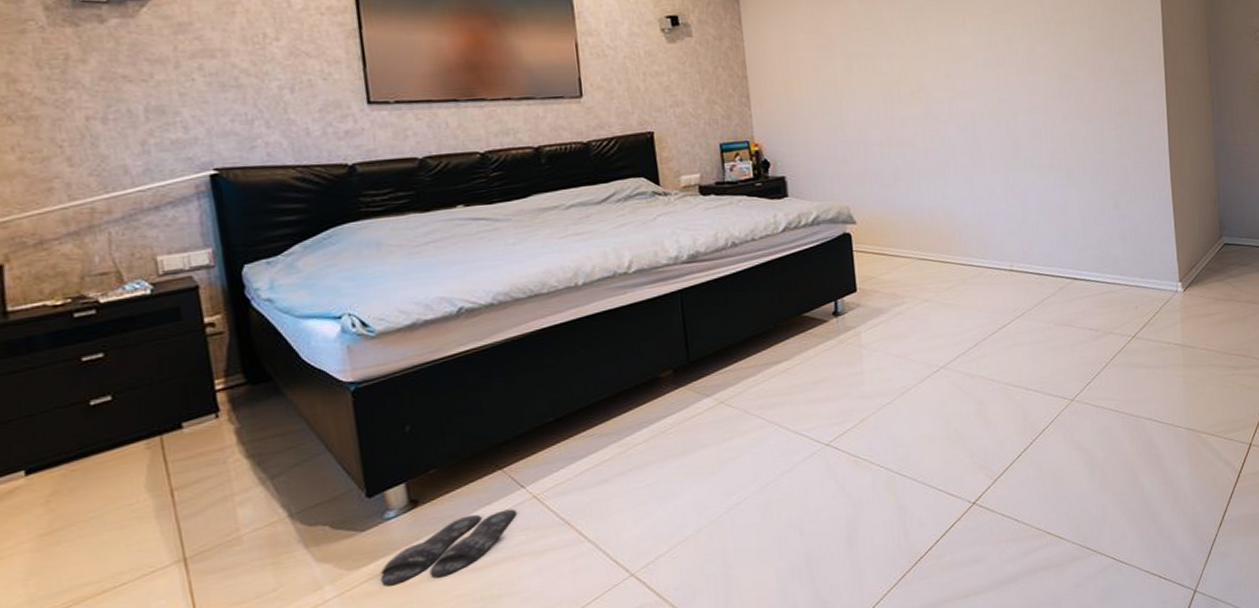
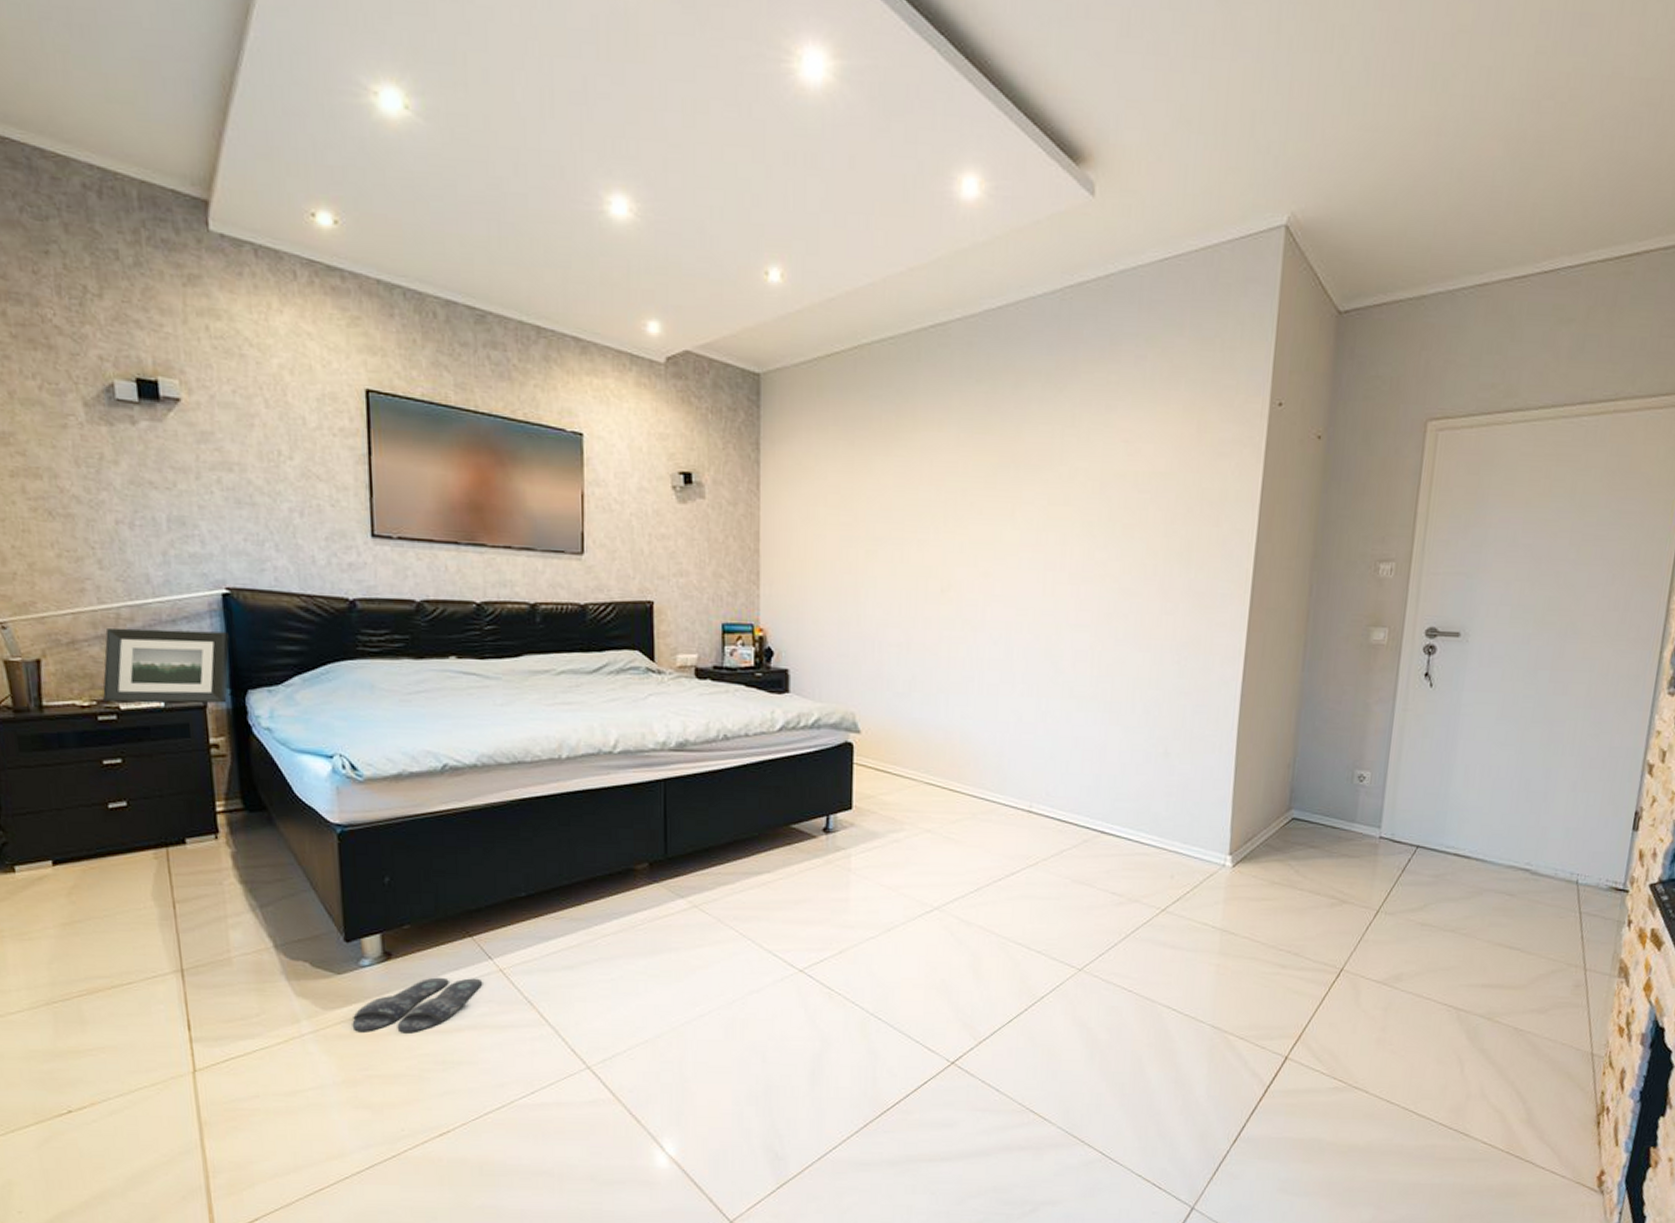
picture frame: none [78,212,222,298] -> present [103,627,230,704]

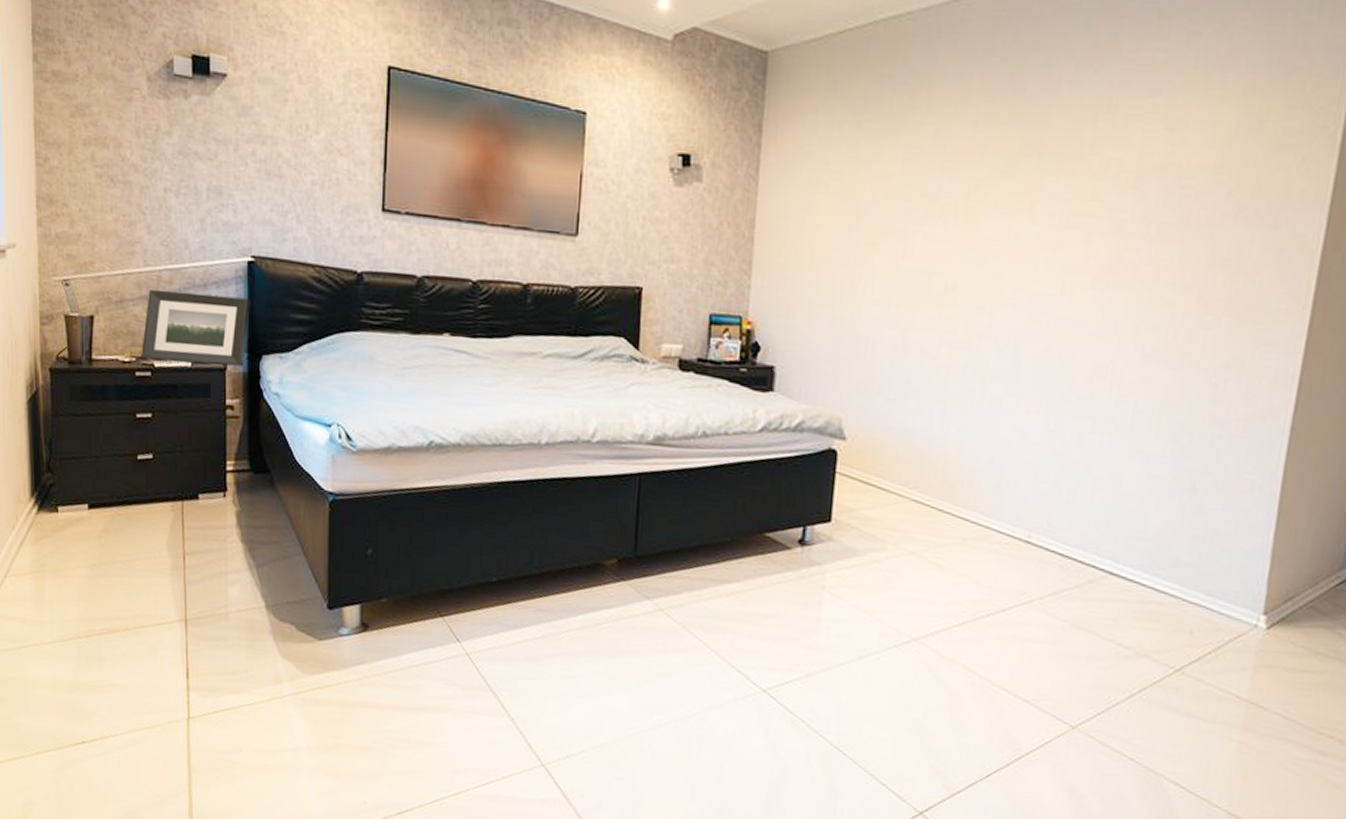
slippers: present [352,977,483,1033] -> none [328,653,450,708]

